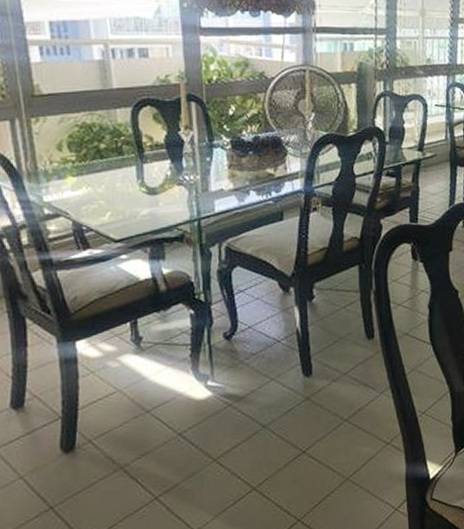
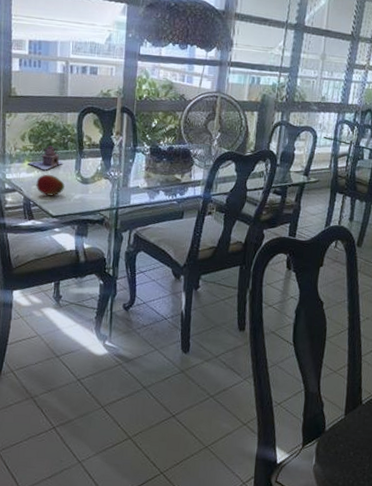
teapot: none [70,152,119,185] -> present [27,145,63,170]
fruit: none [86,189,126,217] -> present [36,174,65,197]

